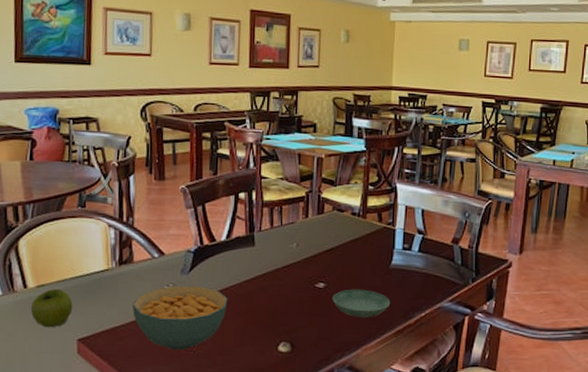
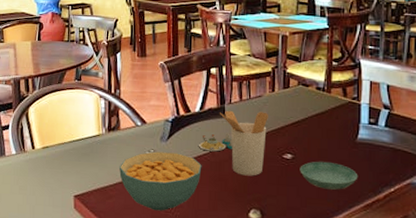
fruit: present [31,288,73,328] -> none [38,150,71,185]
salt and pepper shaker set: none [225,263,262,283] -> present [199,133,233,152]
utensil holder: none [249,238,301,308] -> present [220,110,268,176]

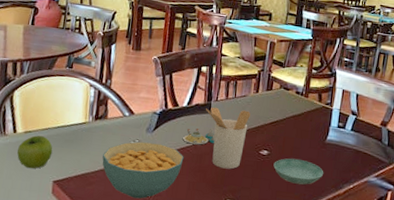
fruit: none [38,150,71,185] -> present [17,135,53,169]

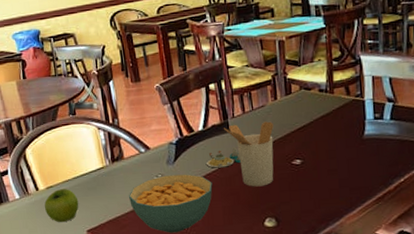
saucer: present [273,158,324,185] -> none [310,161,368,189]

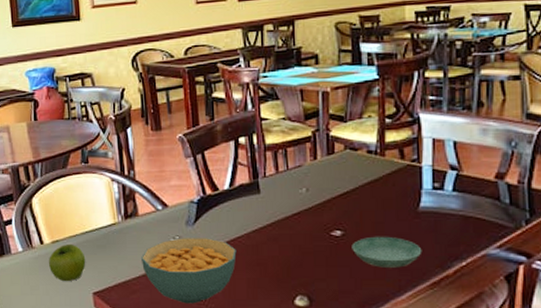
salt and pepper shaker set: present [207,147,241,168] -> none [231,211,271,234]
utensil holder: present [224,121,274,187] -> none [253,184,311,259]
saucer: none [310,161,368,189] -> present [352,236,422,268]

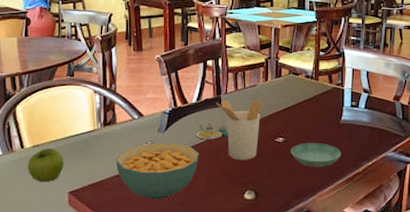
salt and pepper shaker set: none [231,211,271,234] -> present [196,121,228,140]
utensil holder: none [253,184,311,259] -> present [216,100,262,160]

